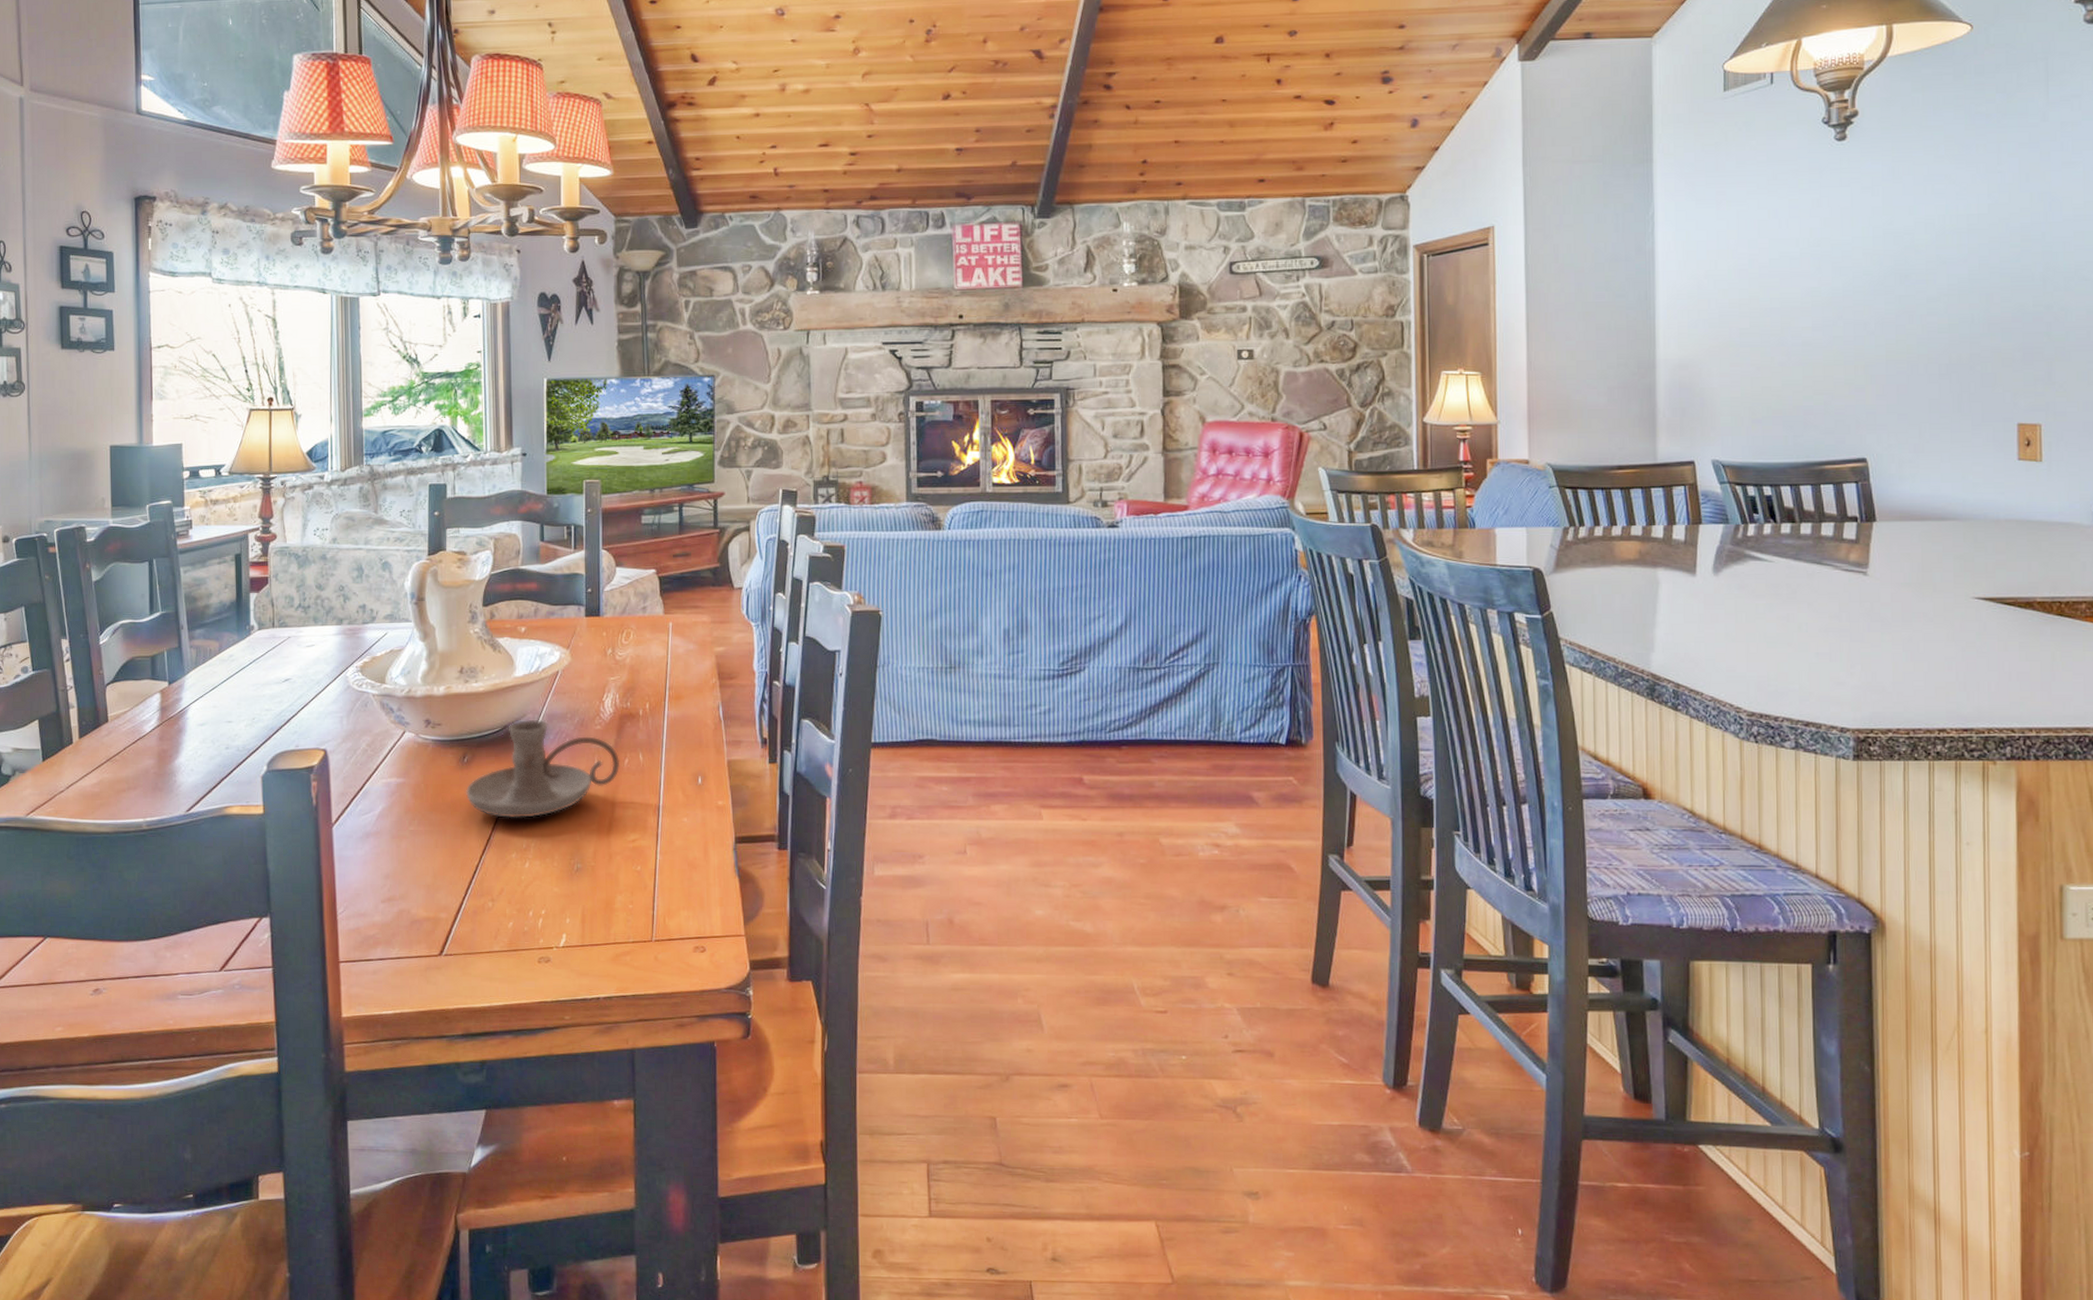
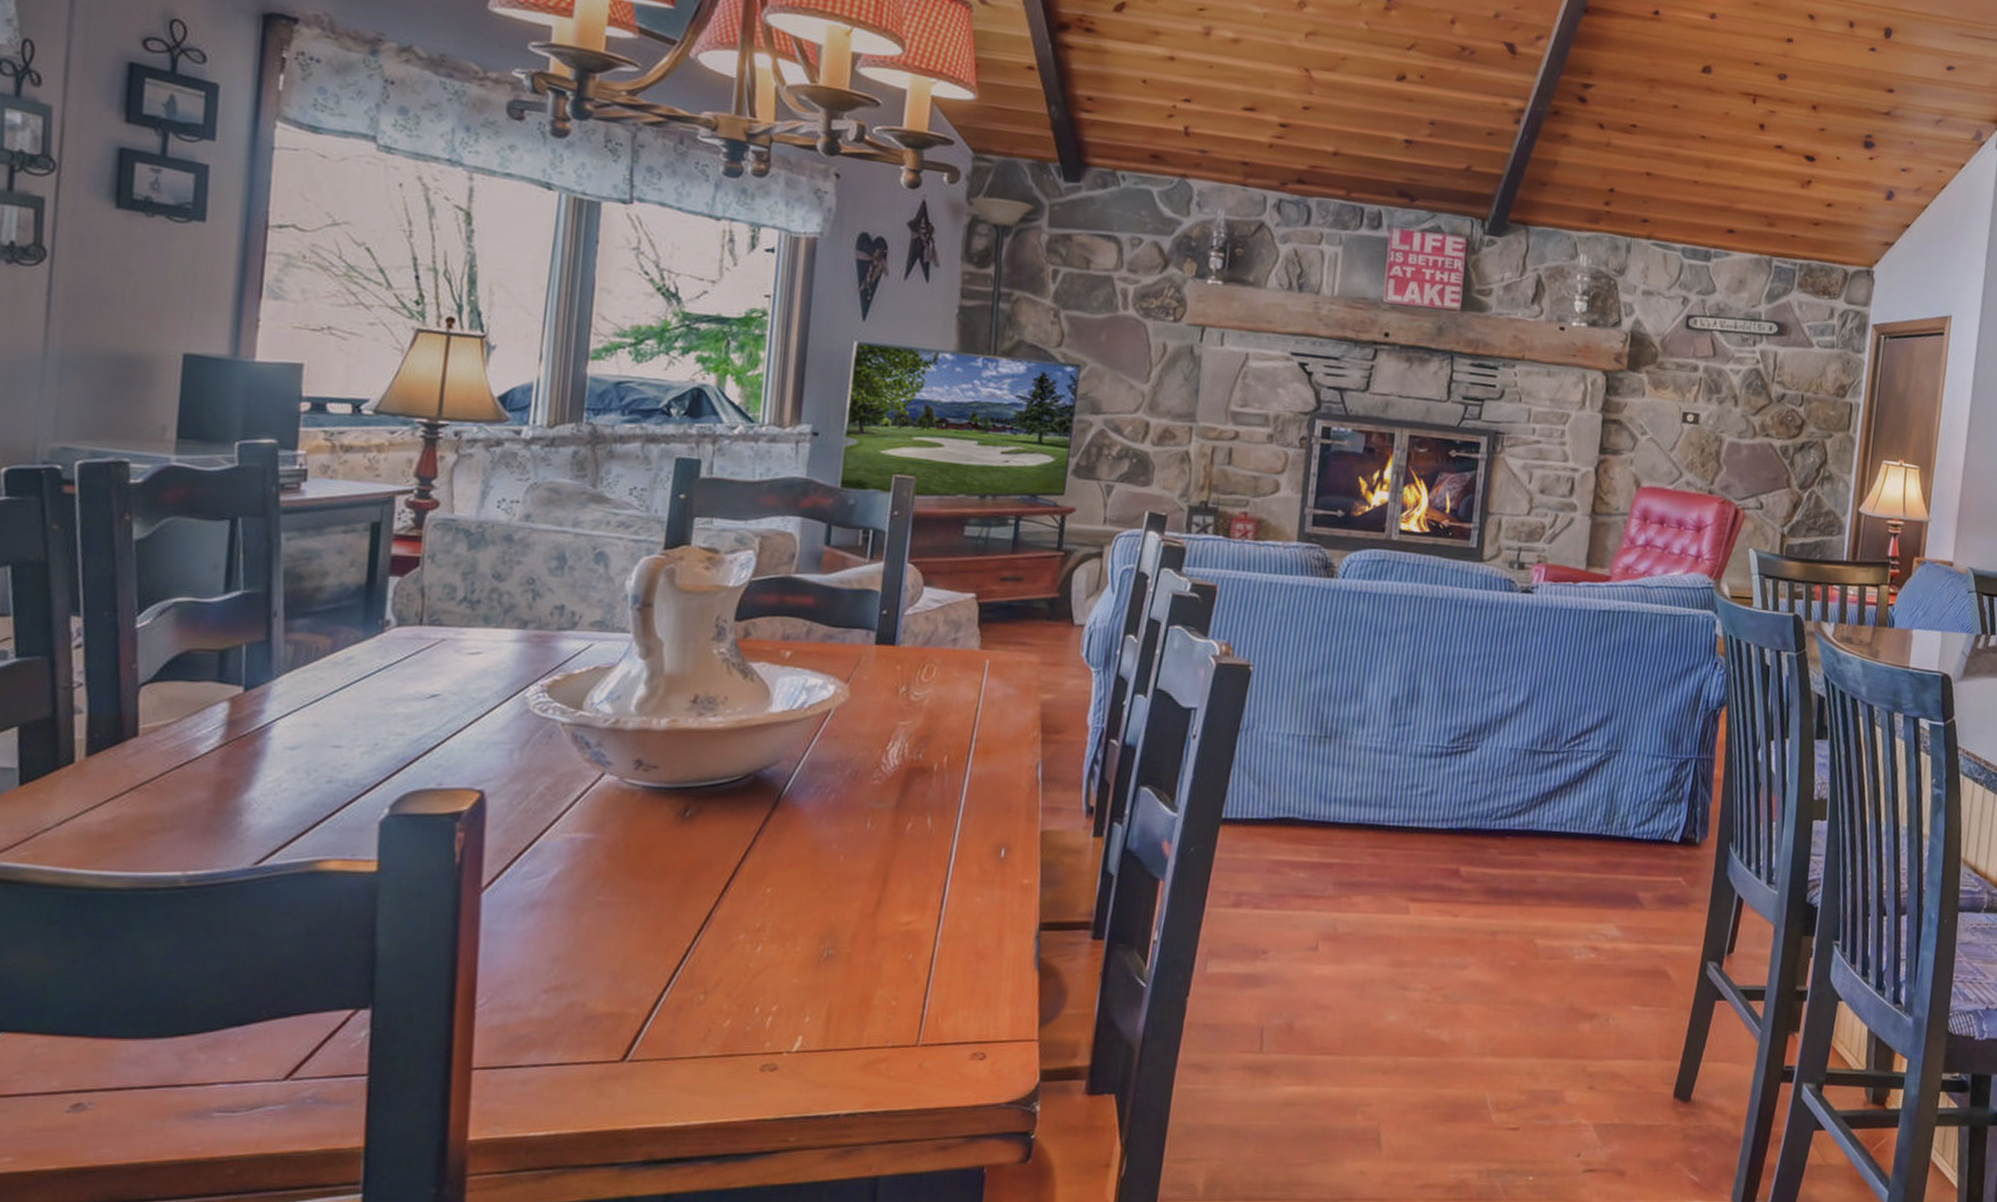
candle holder: present [465,719,621,818] -> none [682,767,901,891]

